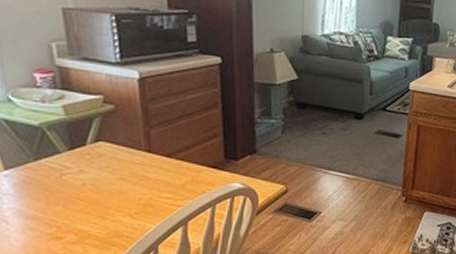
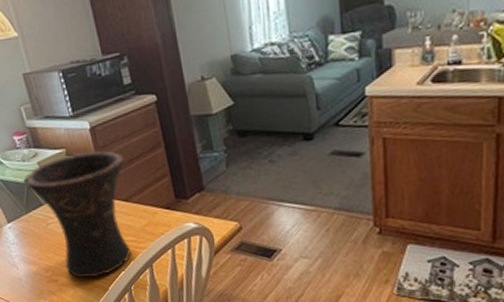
vase: none [40,102,174,236] -> present [24,150,131,279]

